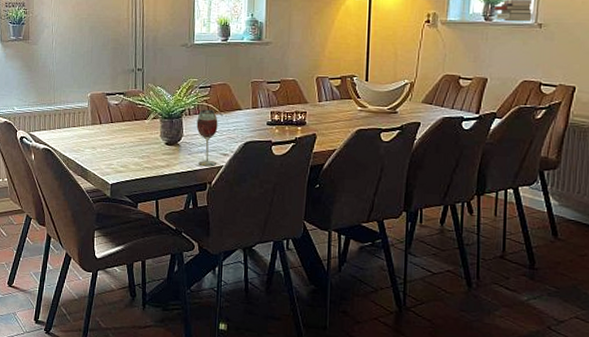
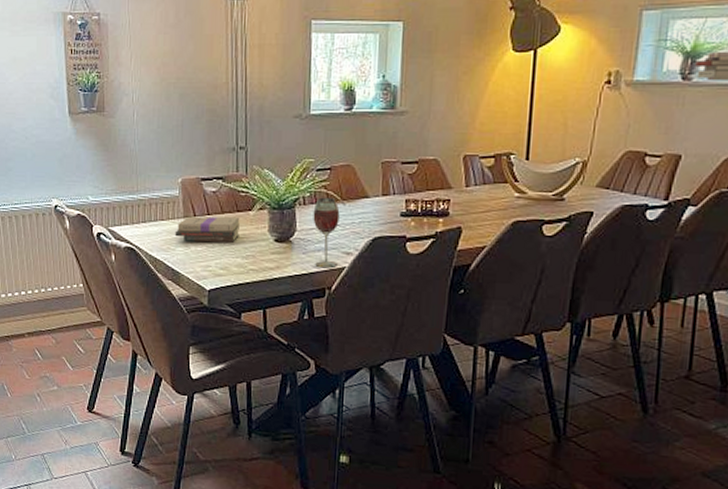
books: none [84,124,137,146] -> present [175,216,240,243]

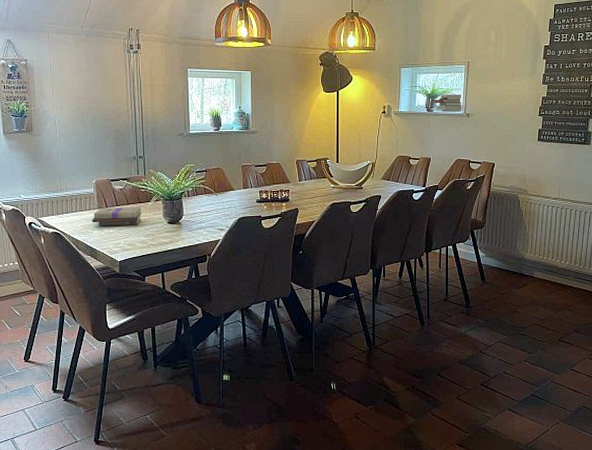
wineglass: present [313,197,340,269] -> none [195,191,214,241]

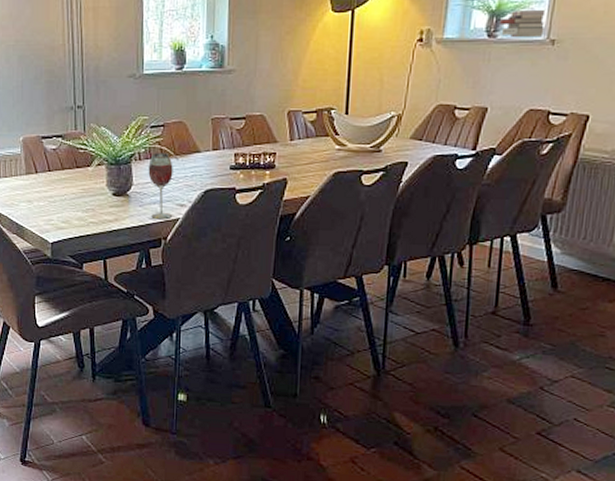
books: present [91,206,141,226] -> none [18,172,79,198]
wineglass: none [195,191,214,241] -> present [148,152,173,220]

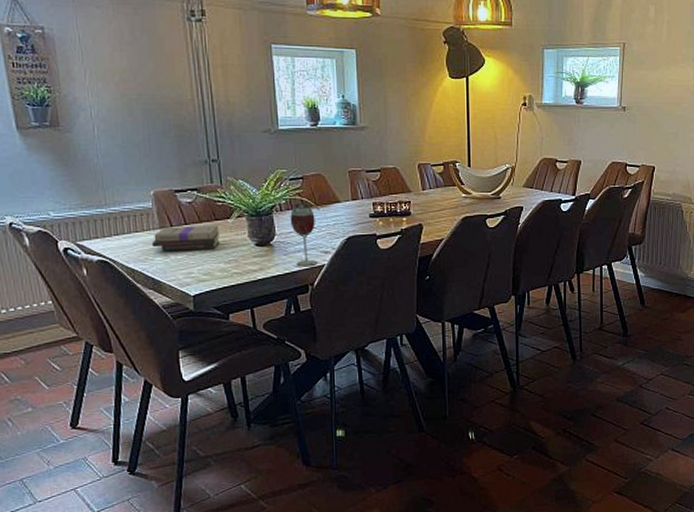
books: none [18,172,79,198] -> present [151,225,220,251]
books: present [500,9,546,38] -> none [584,82,617,105]

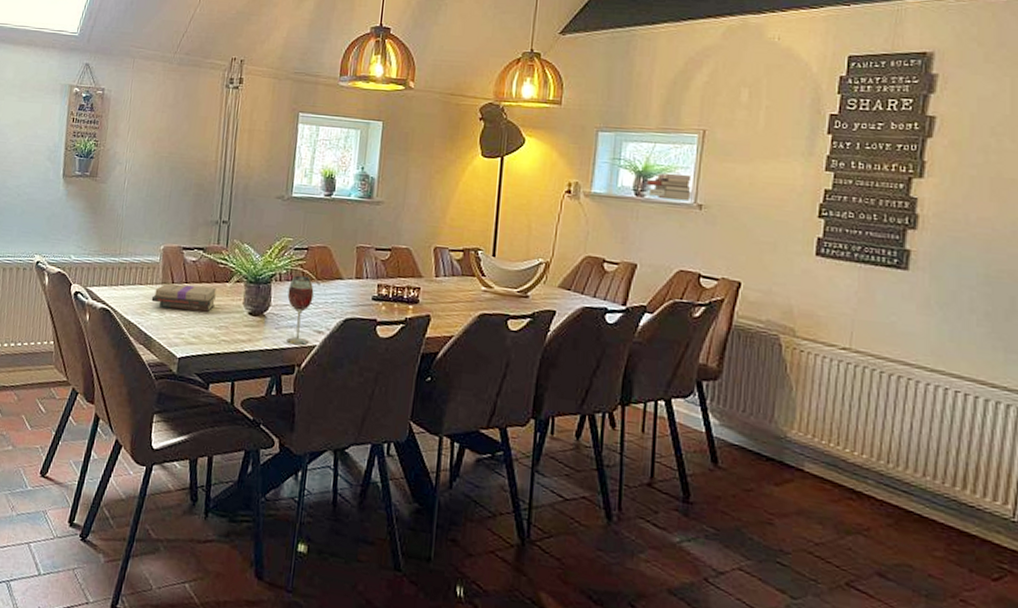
books: none [584,82,617,105] -> present [647,173,692,201]

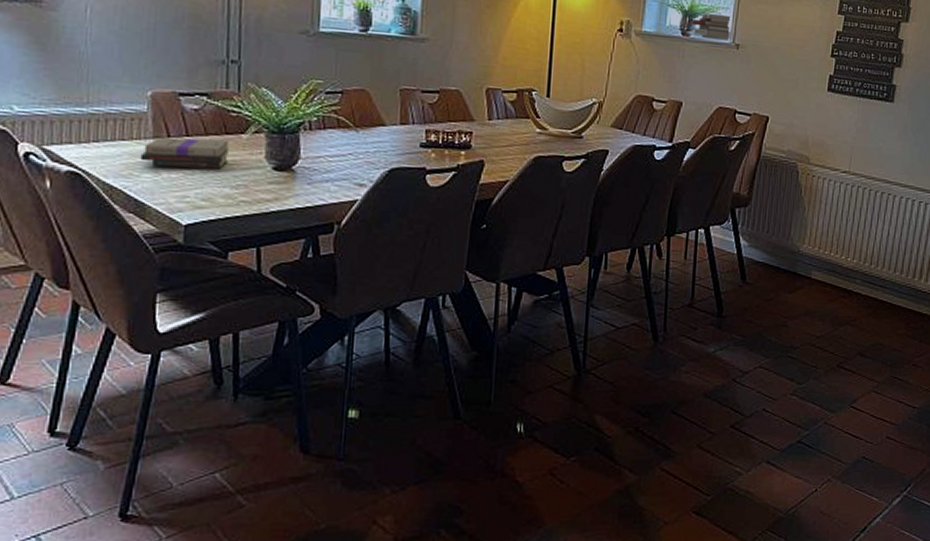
wineglass: present [286,275,314,345] -> none [320,122,352,201]

